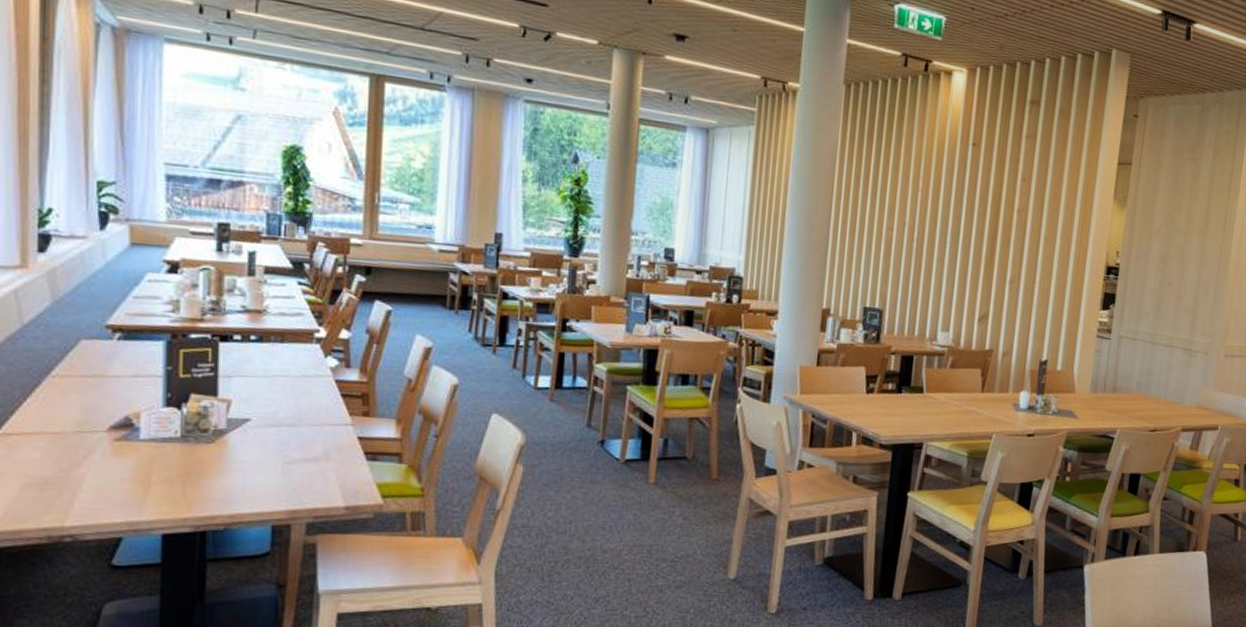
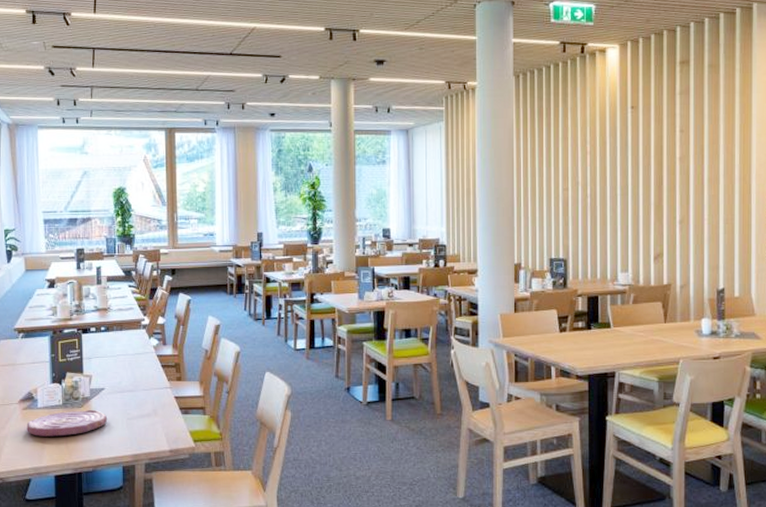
plate: none [119,446,253,481] -> present [26,410,108,437]

